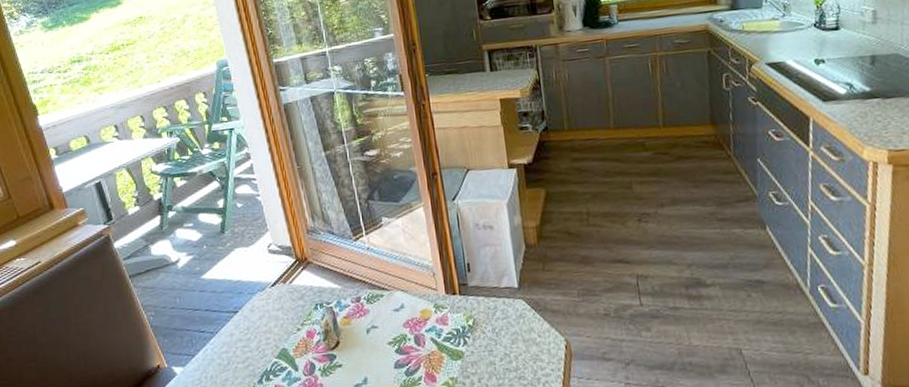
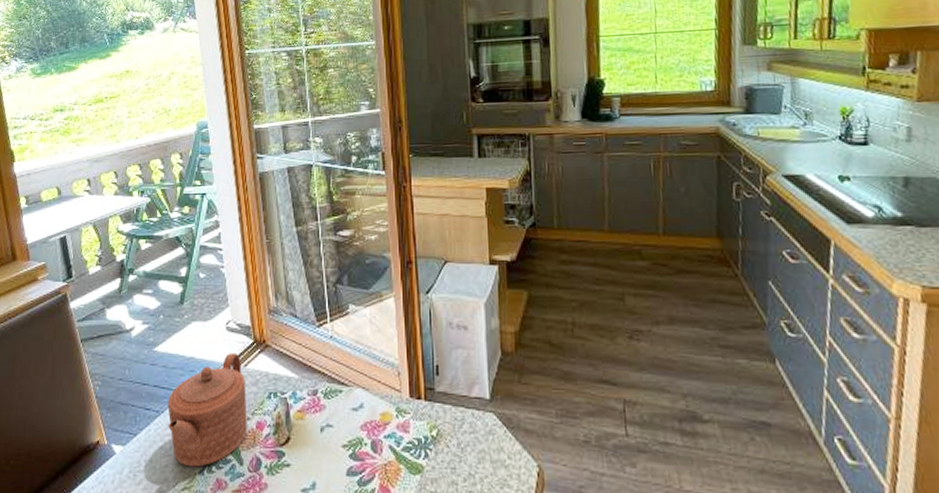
teapot: none [220,272,299,378] -> present [167,352,247,467]

